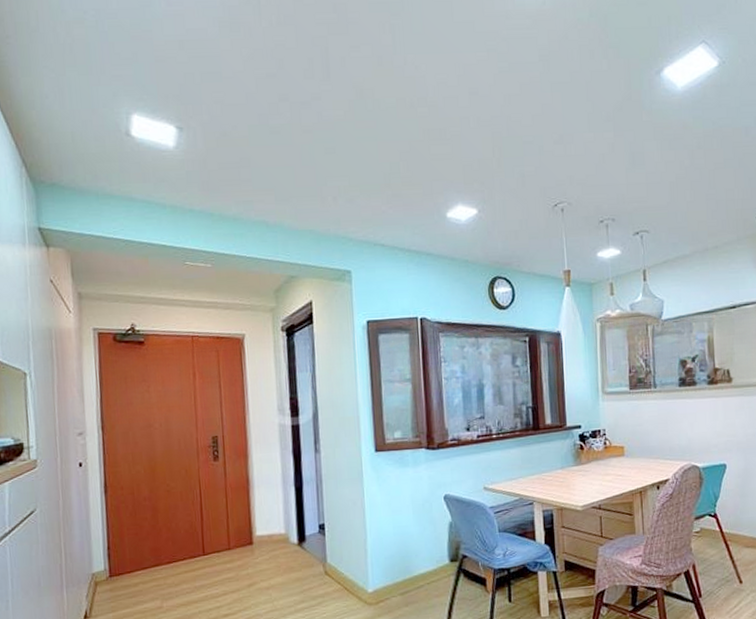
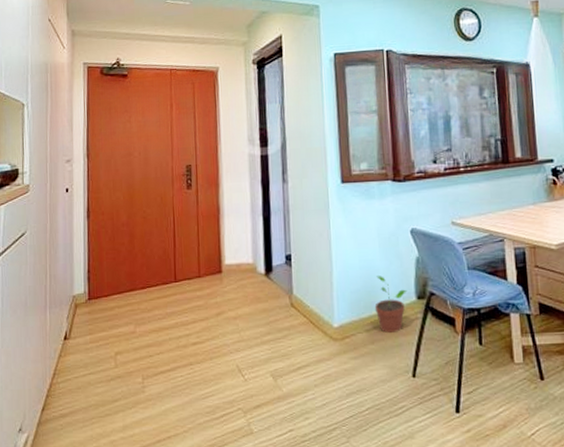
potted plant: none [408,541,441,595] -> present [374,276,408,333]

